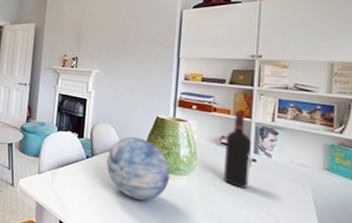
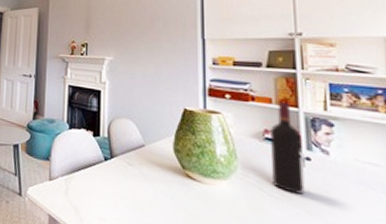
decorative orb: present [106,137,170,200] -> none [129,133,207,211]

